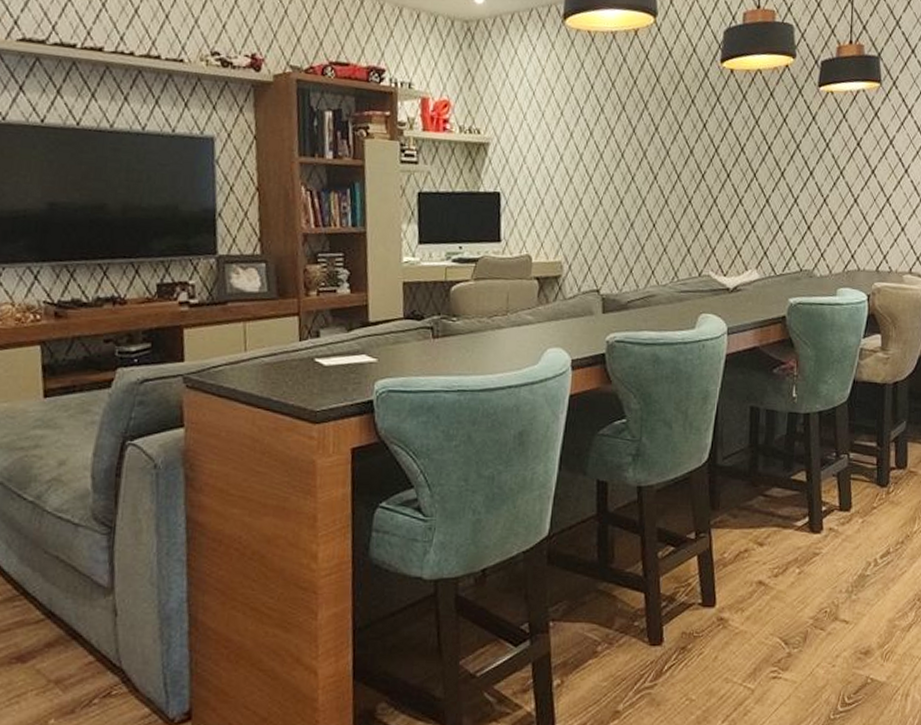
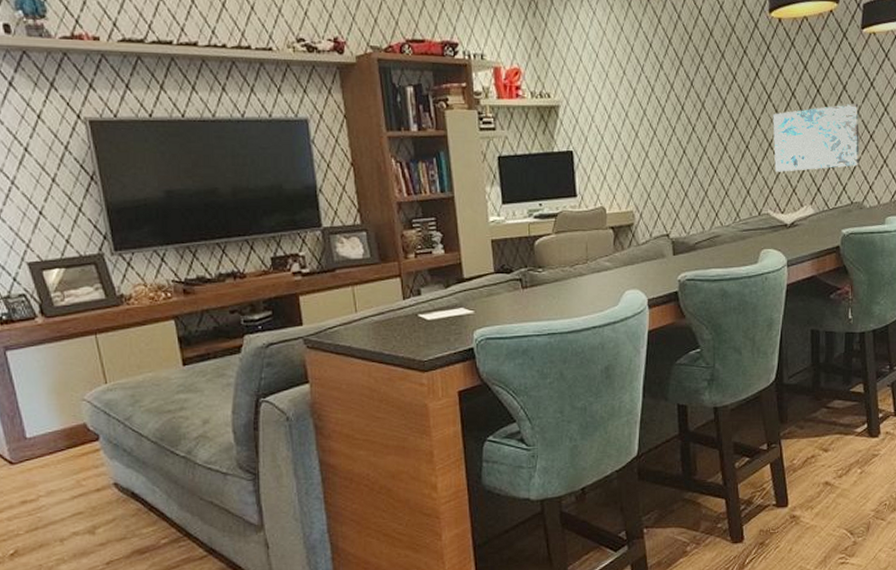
wall art: none [719,163,813,232] -> present [773,103,860,172]

